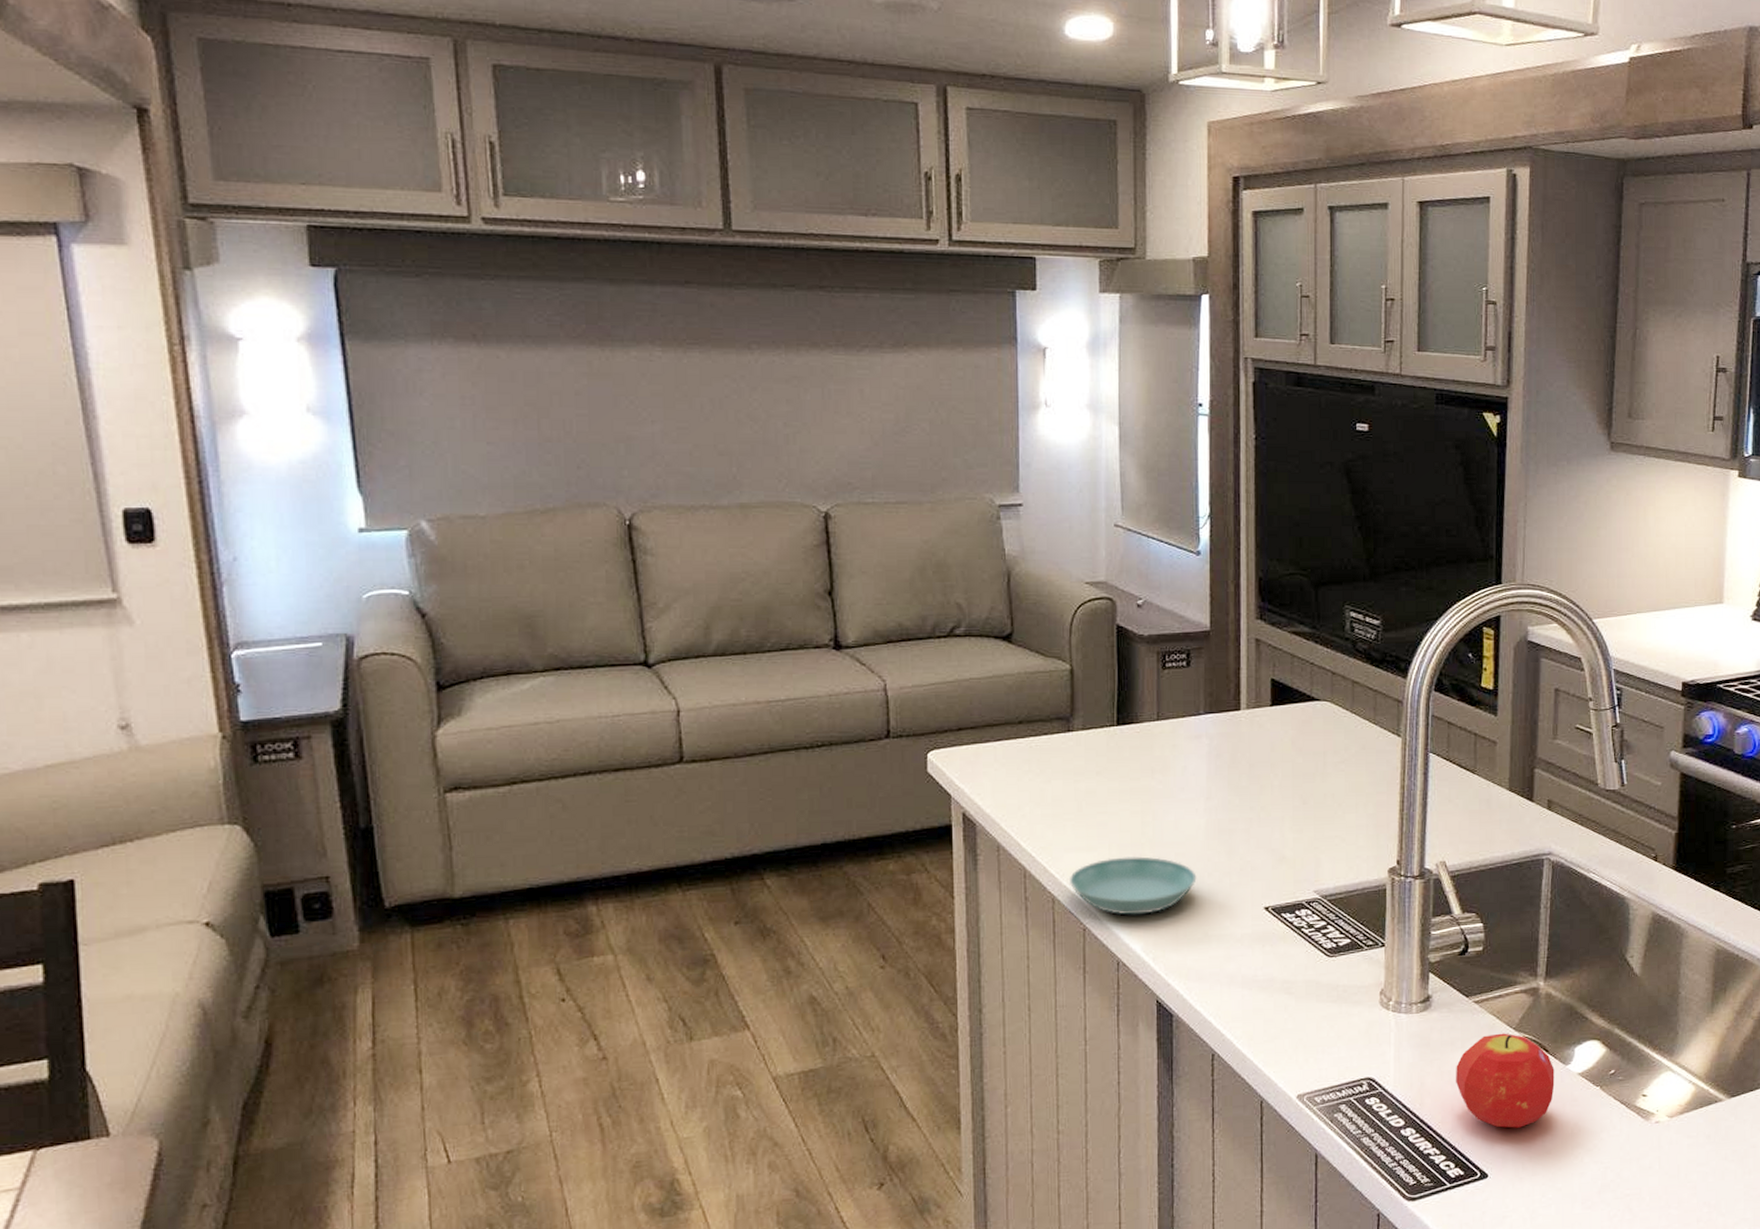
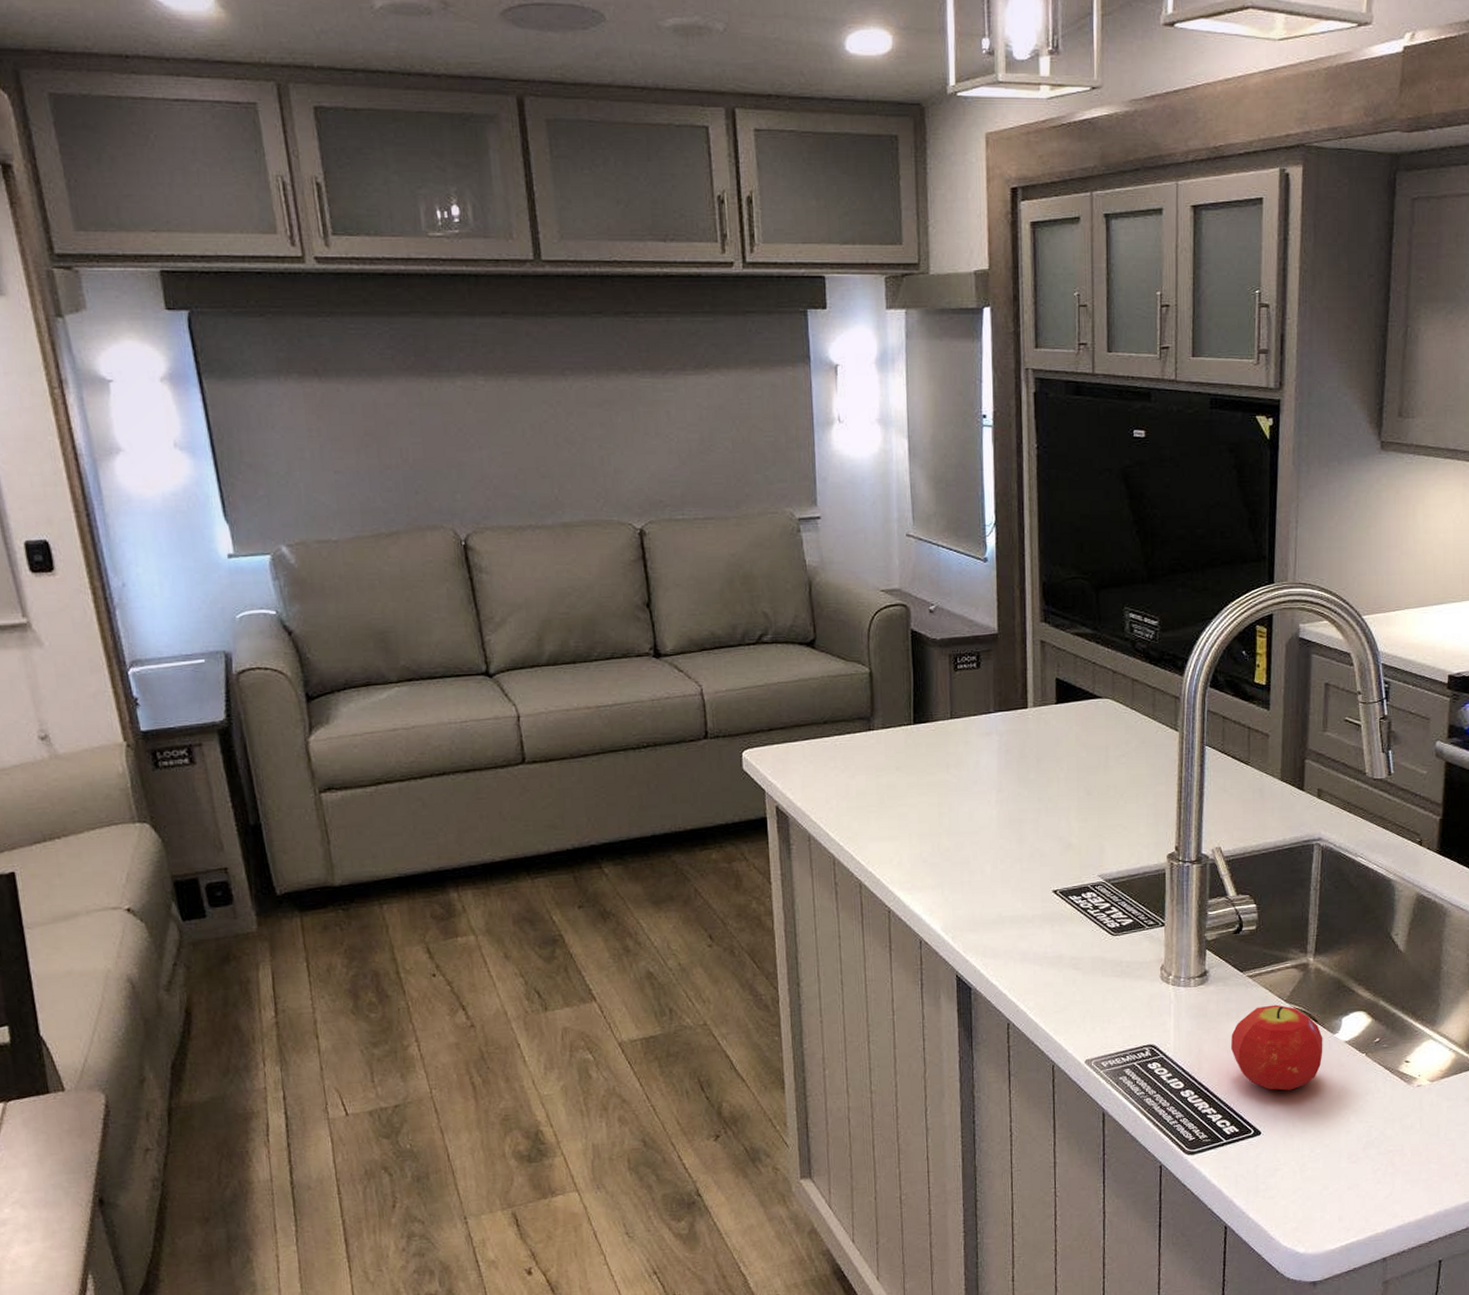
saucer: present [1070,856,1197,915] -> none [875,845,990,898]

